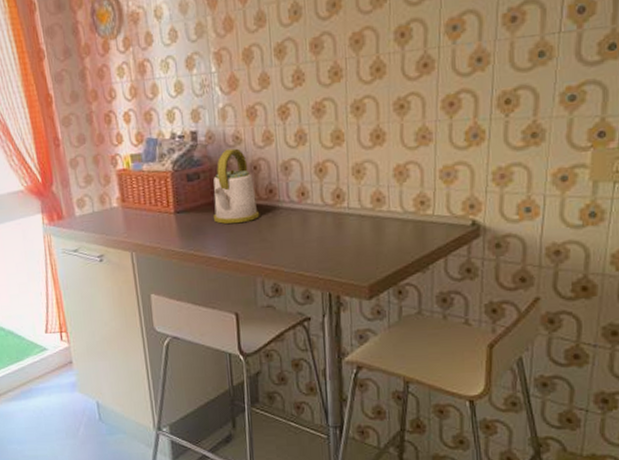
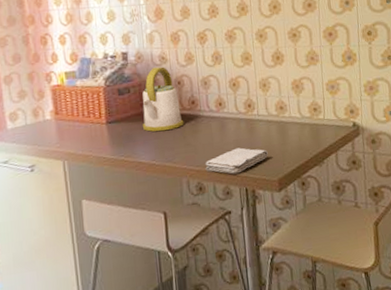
washcloth: none [282,246,358,276] -> present [205,147,268,174]

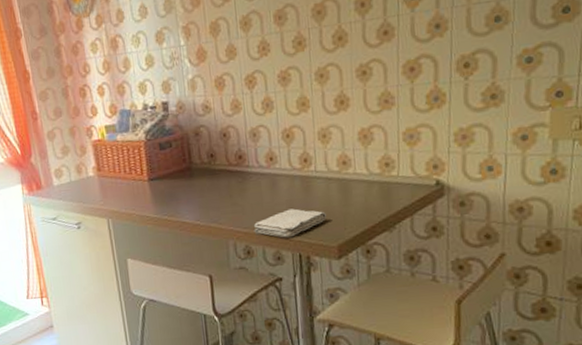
kettle: present [142,67,184,132] -> none [185,117,231,190]

